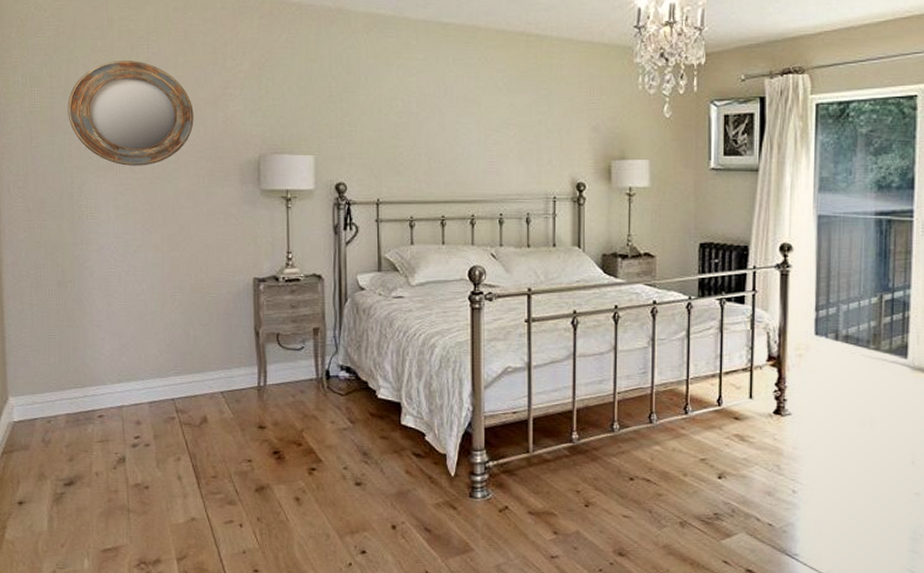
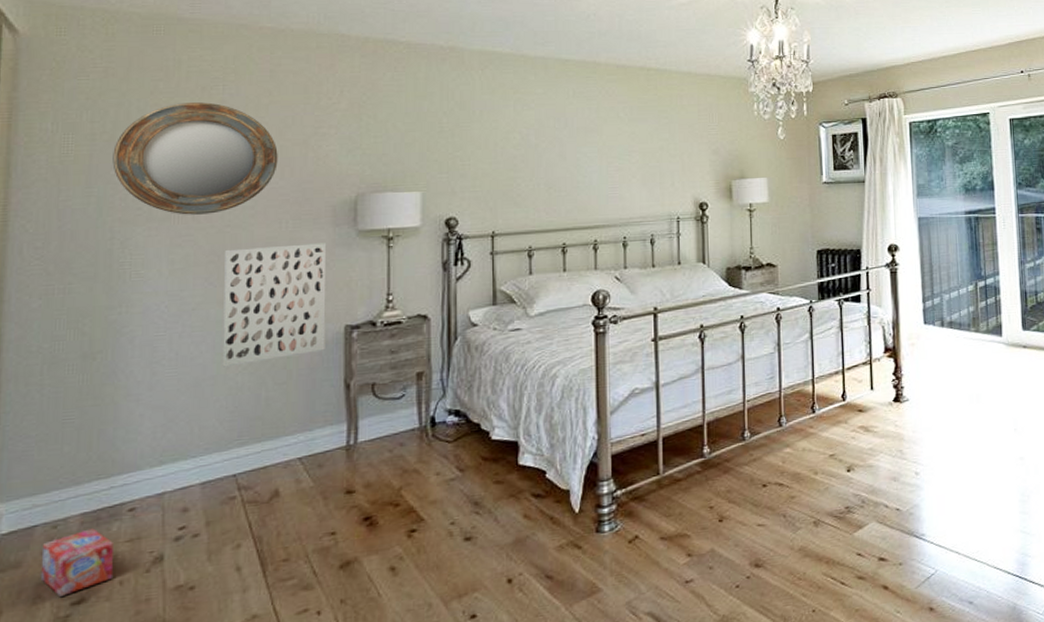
box: none [41,427,91,477] -> present [40,528,115,596]
wall art: none [156,199,238,305] -> present [222,243,327,367]

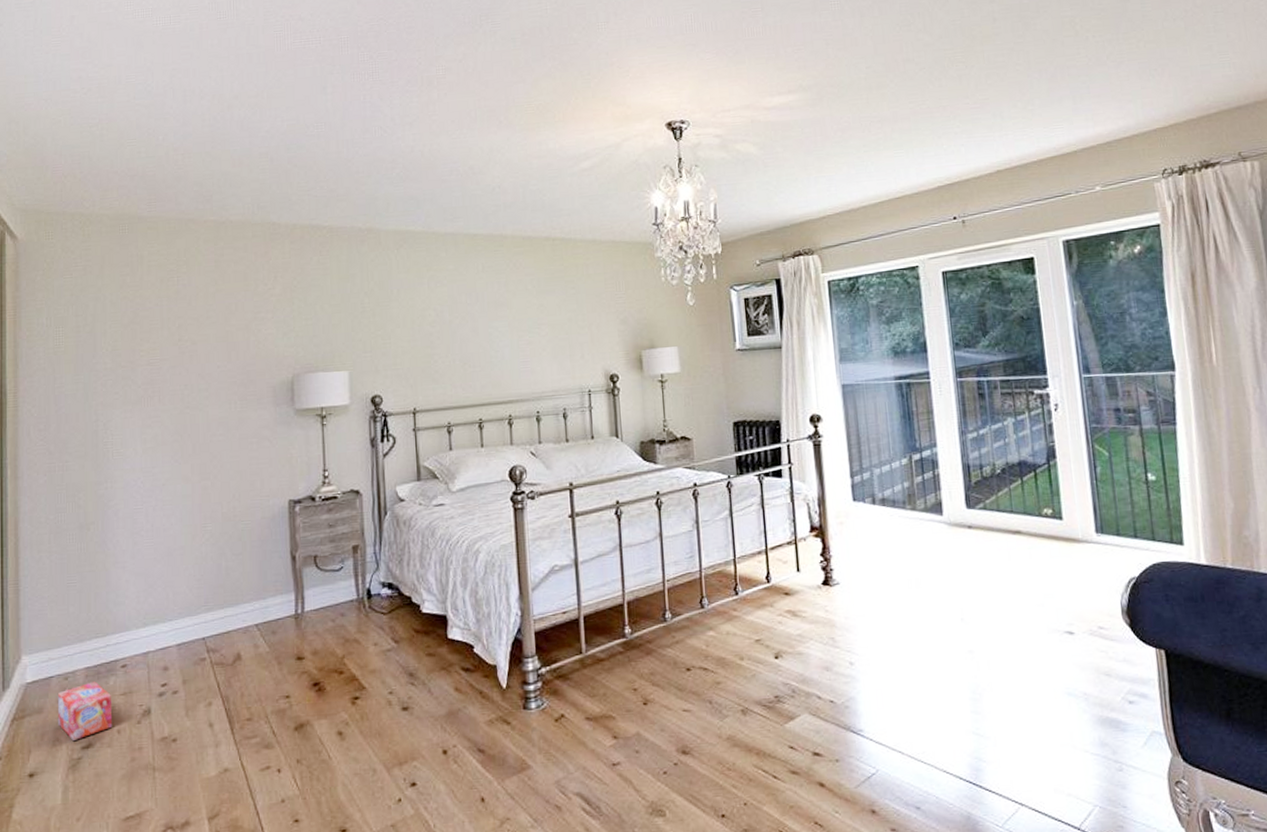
home mirror: present [112,102,278,215] -> none [94,293,225,398]
wall art: present [222,243,327,367] -> none [186,422,273,538]

